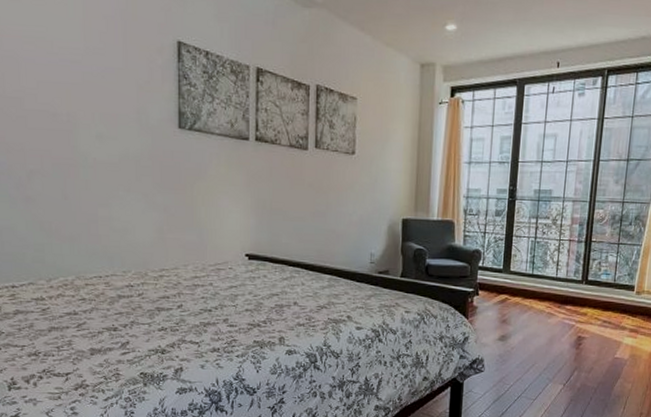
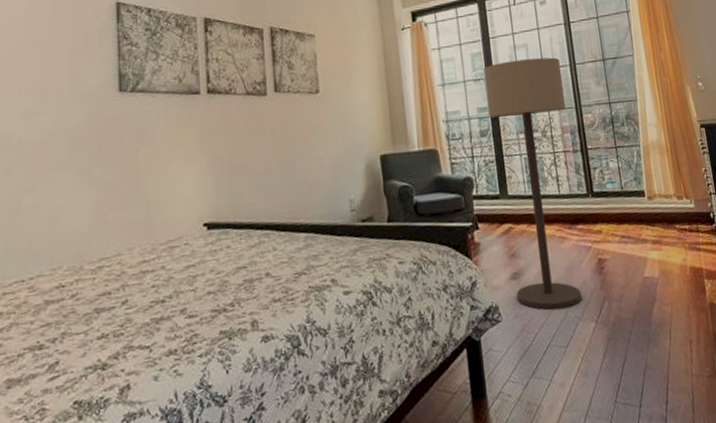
floor lamp: none [501,148,586,371] -> present [483,57,582,310]

